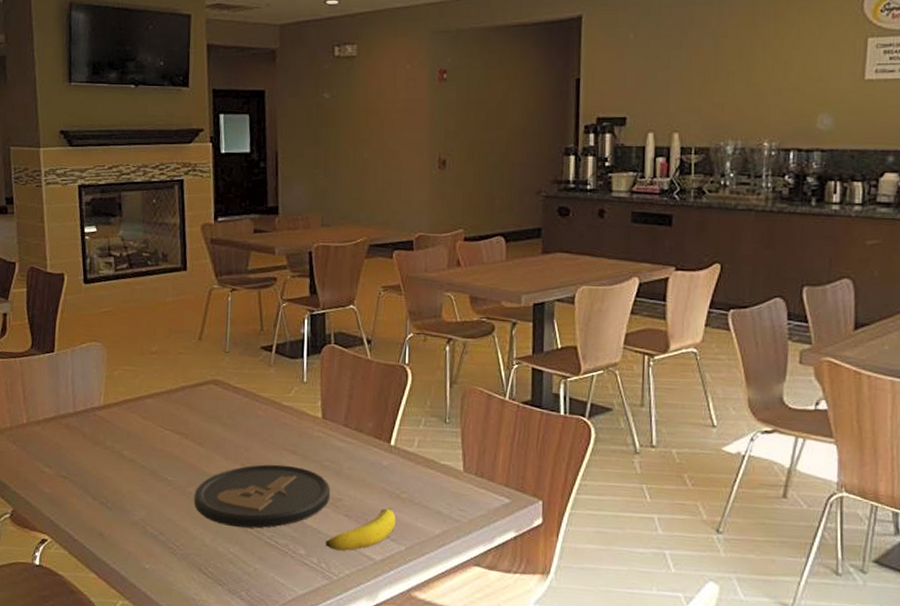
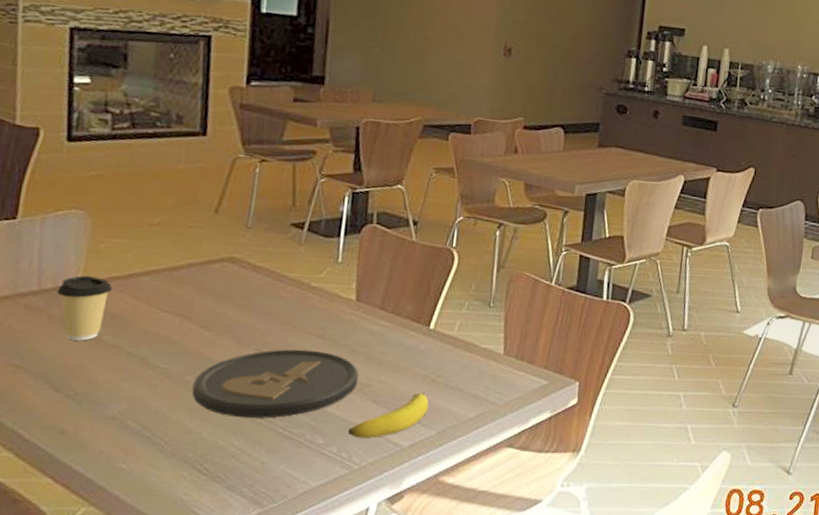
coffee cup: none [87,399,127,456] -> present [57,275,113,341]

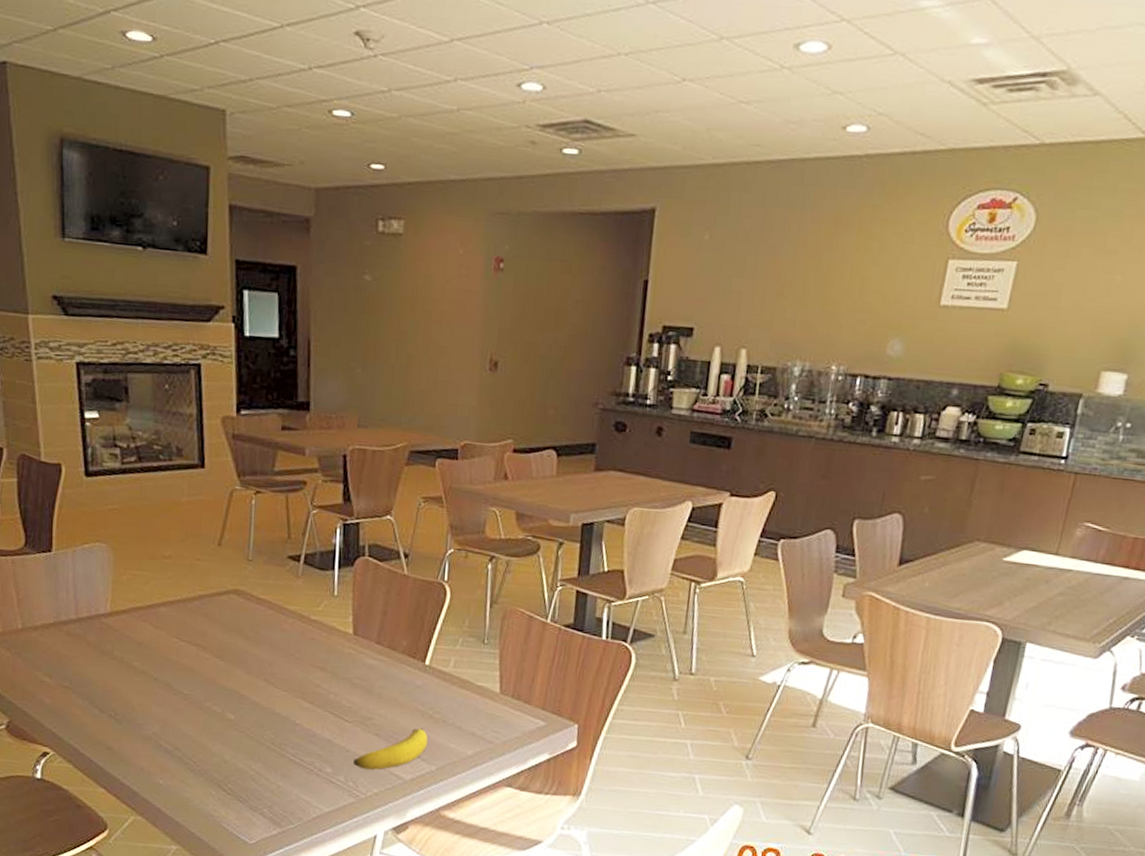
coffee cup: present [57,275,113,341] -> none [92,605,137,667]
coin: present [192,349,359,418] -> none [212,680,360,746]

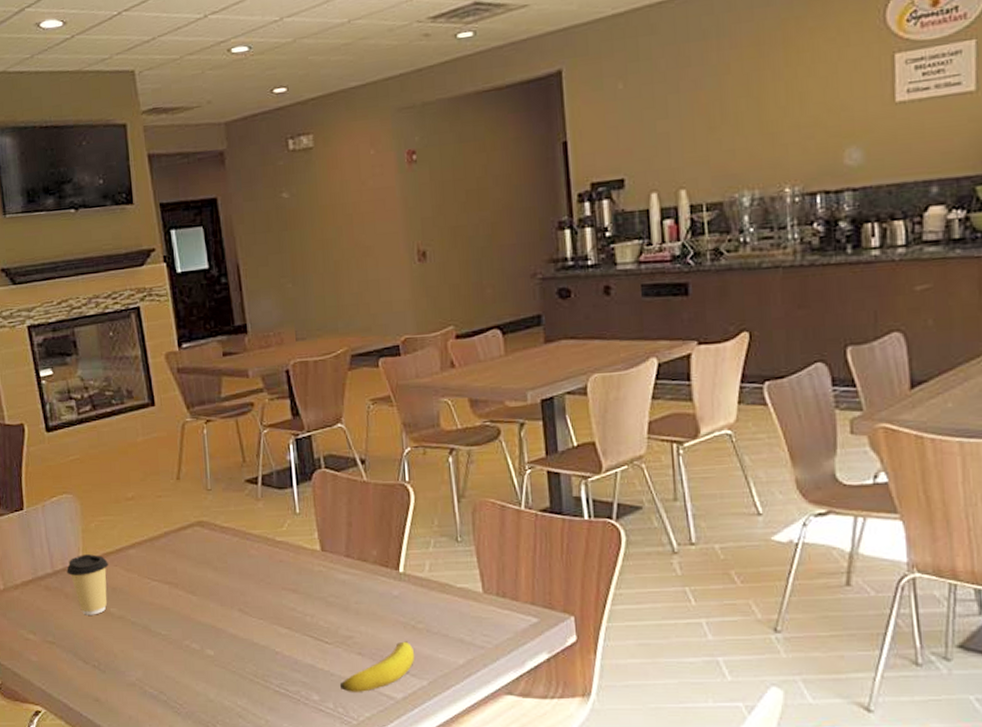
coffee cup: none [92,605,137,667] -> present [66,554,109,615]

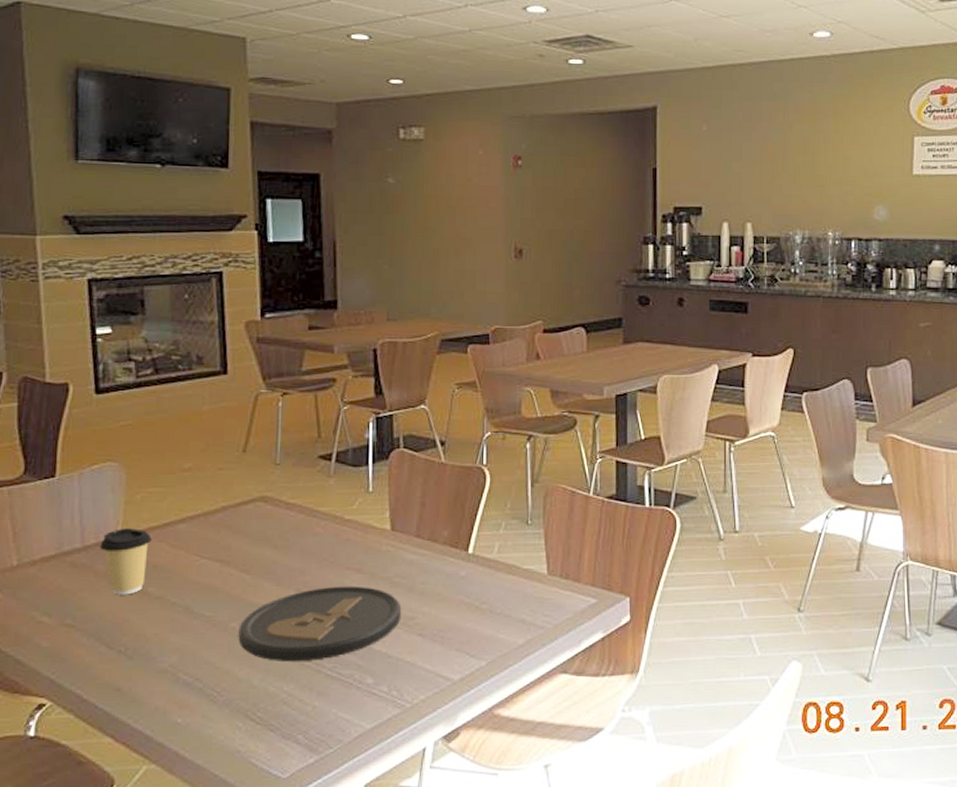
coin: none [191,605,340,677] -> present [238,586,402,661]
banana: present [340,641,415,692] -> none [397,622,476,674]

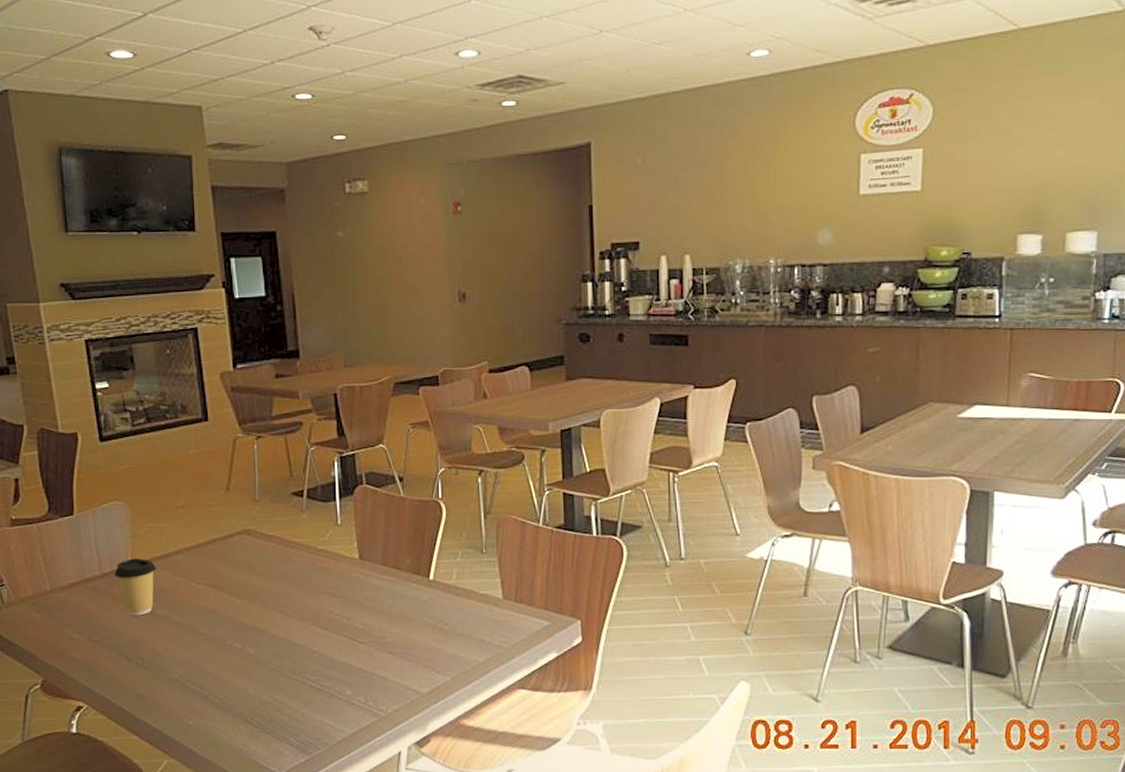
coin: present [238,586,402,661] -> none [234,608,373,674]

